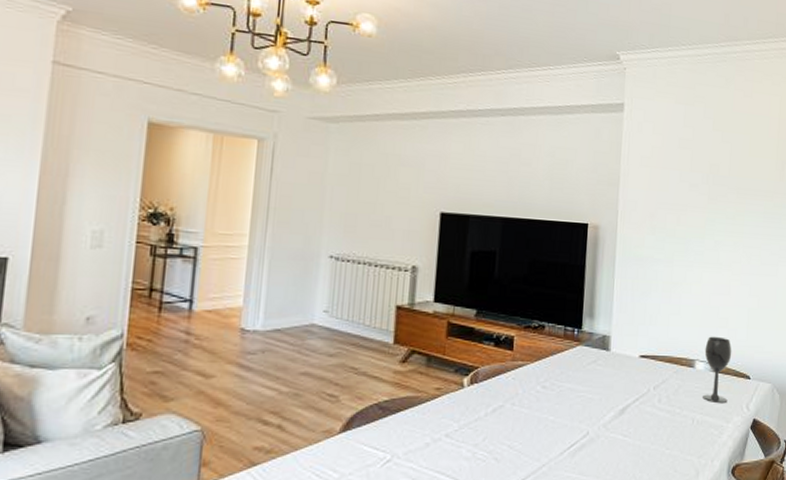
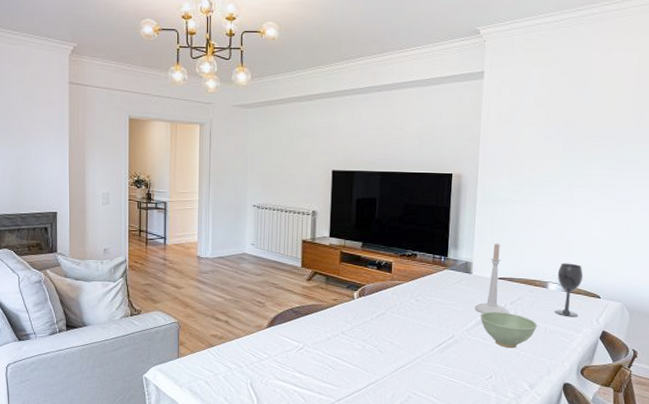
candlestick: none [613,311,653,402] -> present [474,243,509,314]
bowl: none [619,399,684,446] -> present [480,311,538,348]

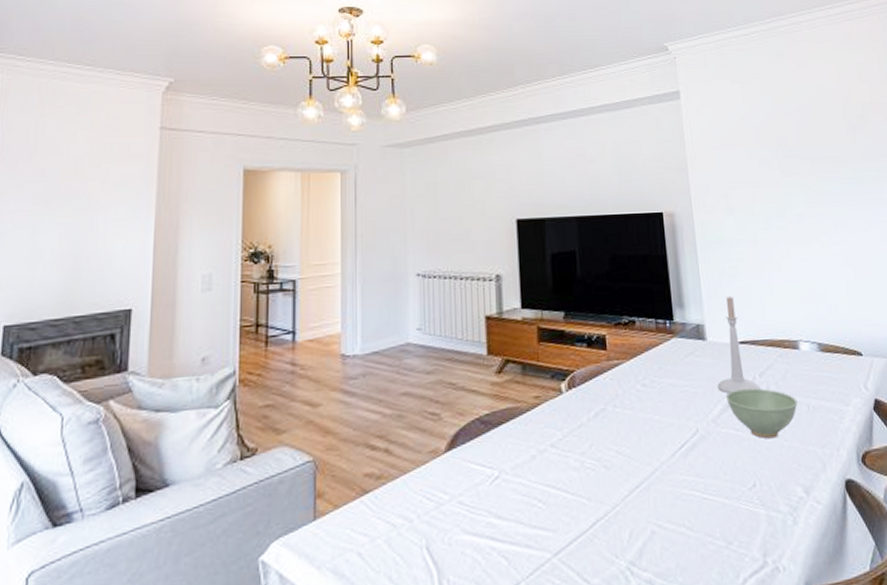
wine glass: present [555,263,584,318] -> none [806,313,843,386]

